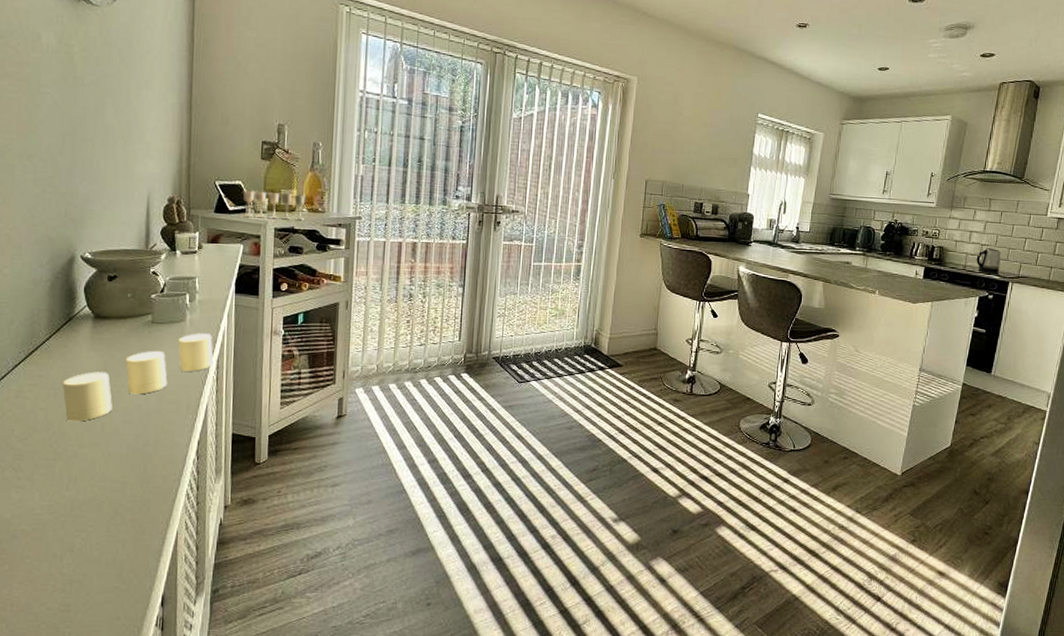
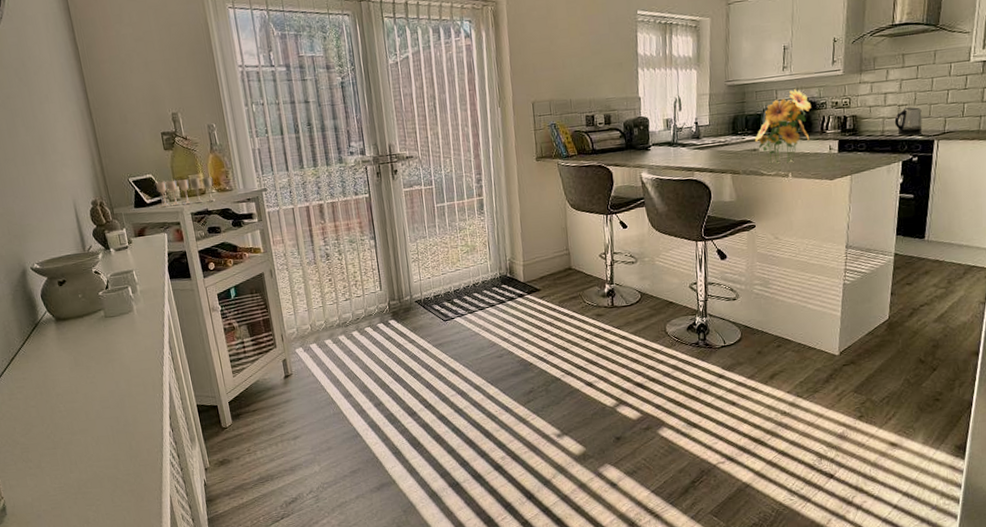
candle: present [62,333,214,422] -> none [44,319,167,414]
flower bouquet: none [848,213,905,281] -> present [754,89,812,163]

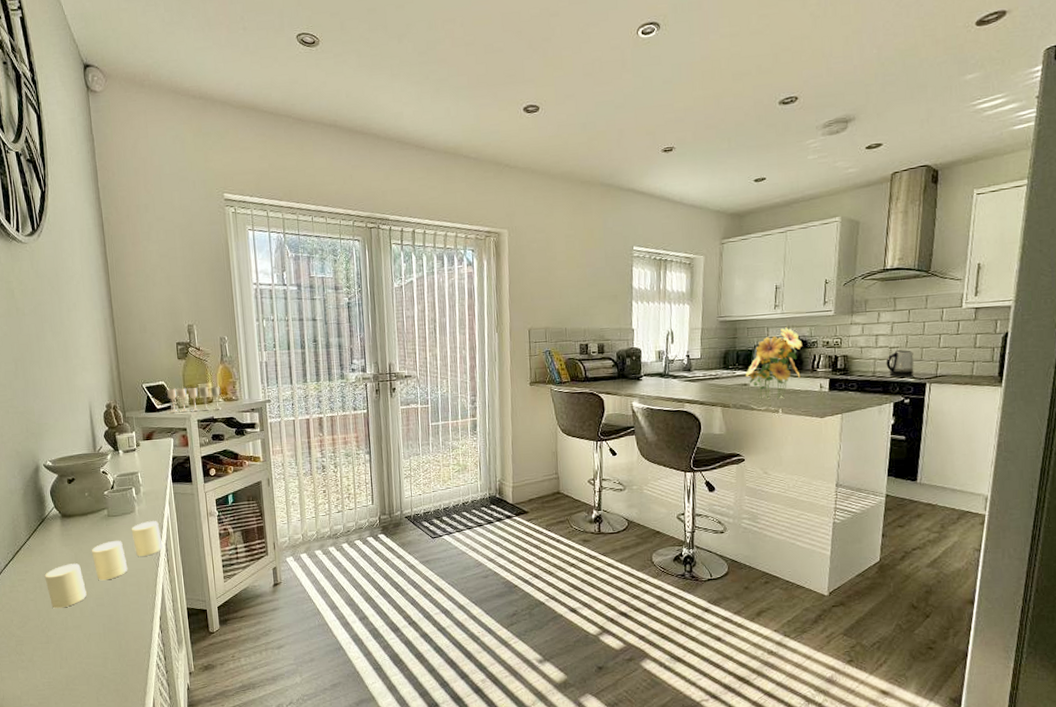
candle: none [44,319,167,414] -> present [44,521,163,609]

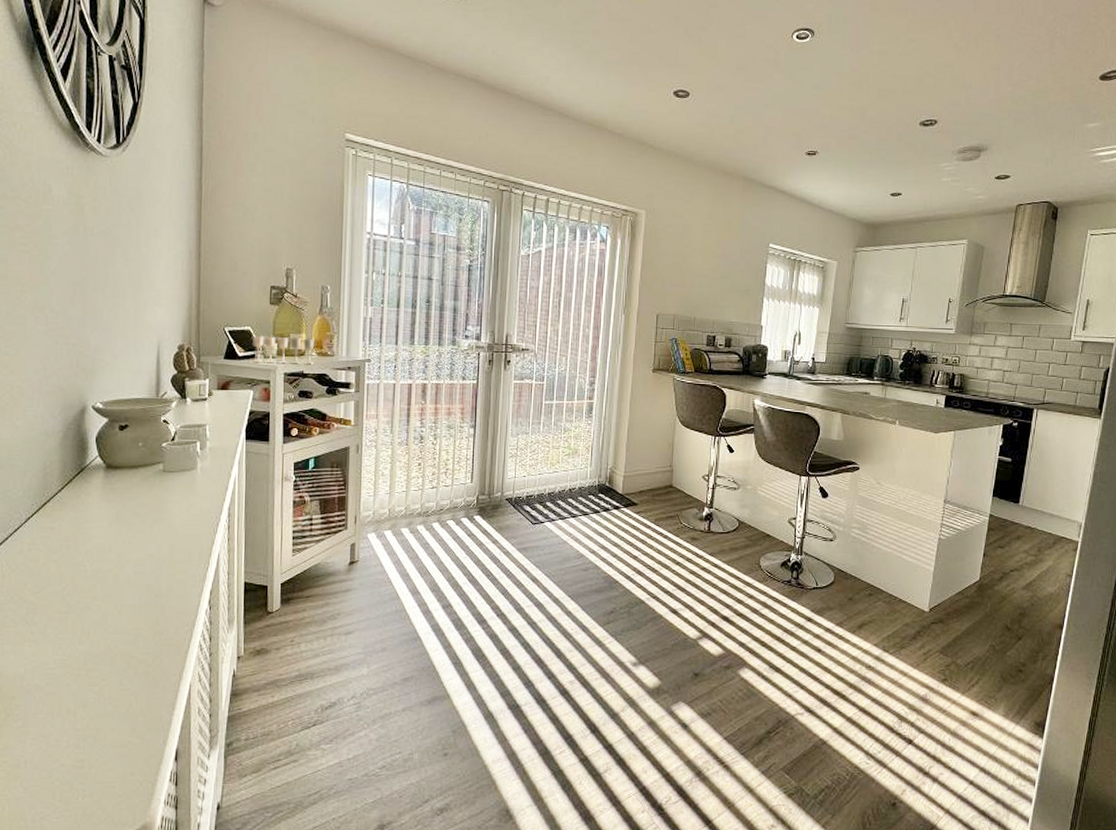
candle: present [44,521,163,609] -> none [74,481,225,573]
flower bouquet: present [745,327,803,399] -> none [866,340,923,411]
kettle: present [886,350,914,377] -> none [999,374,1024,401]

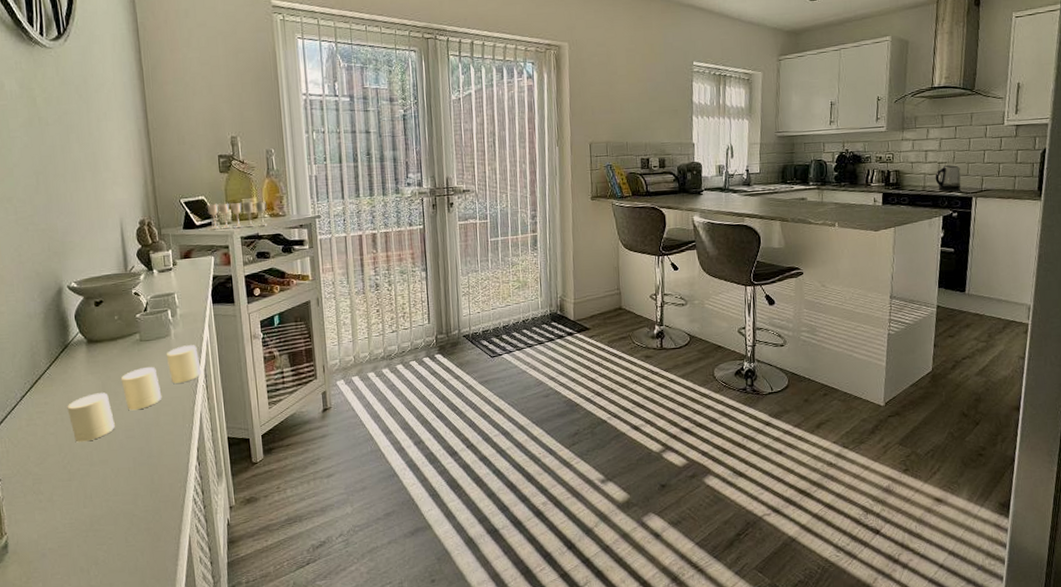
candle: none [74,481,225,573] -> present [67,345,202,443]
kettle: none [999,374,1024,401] -> present [935,165,961,192]

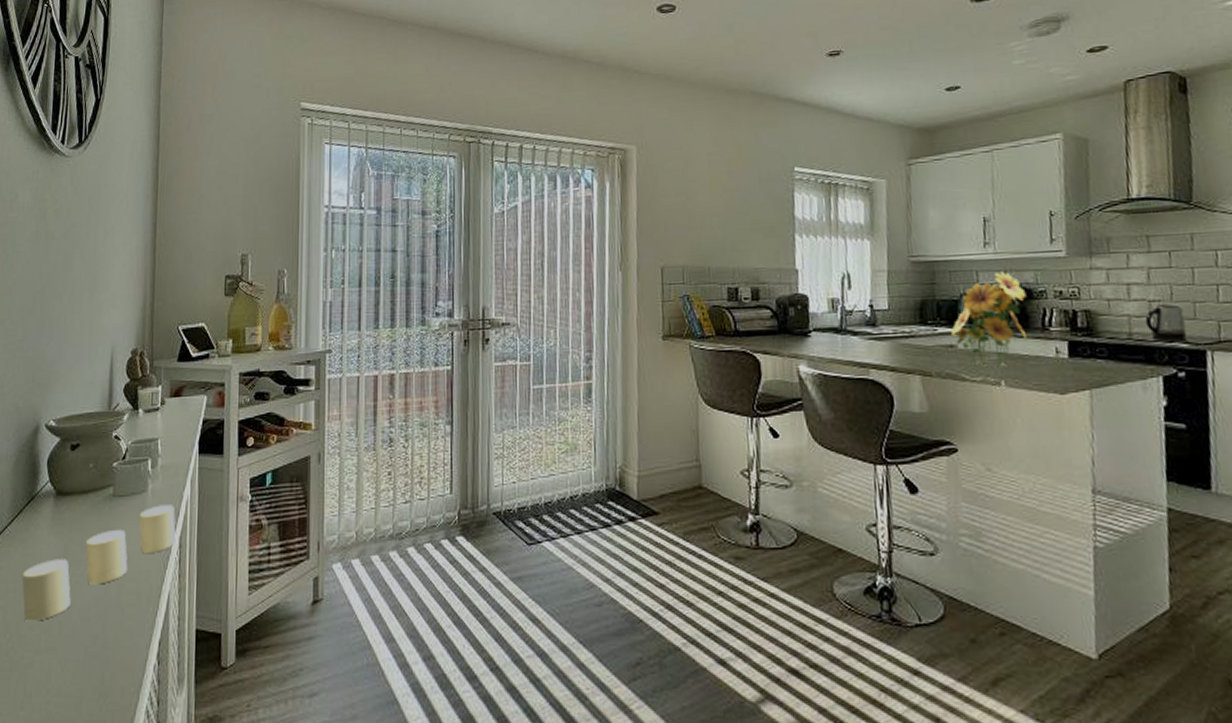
wine glass: present [206,201,268,229] -> none [205,330,271,363]
flower bouquet: none [802,143,857,213] -> present [950,271,1028,367]

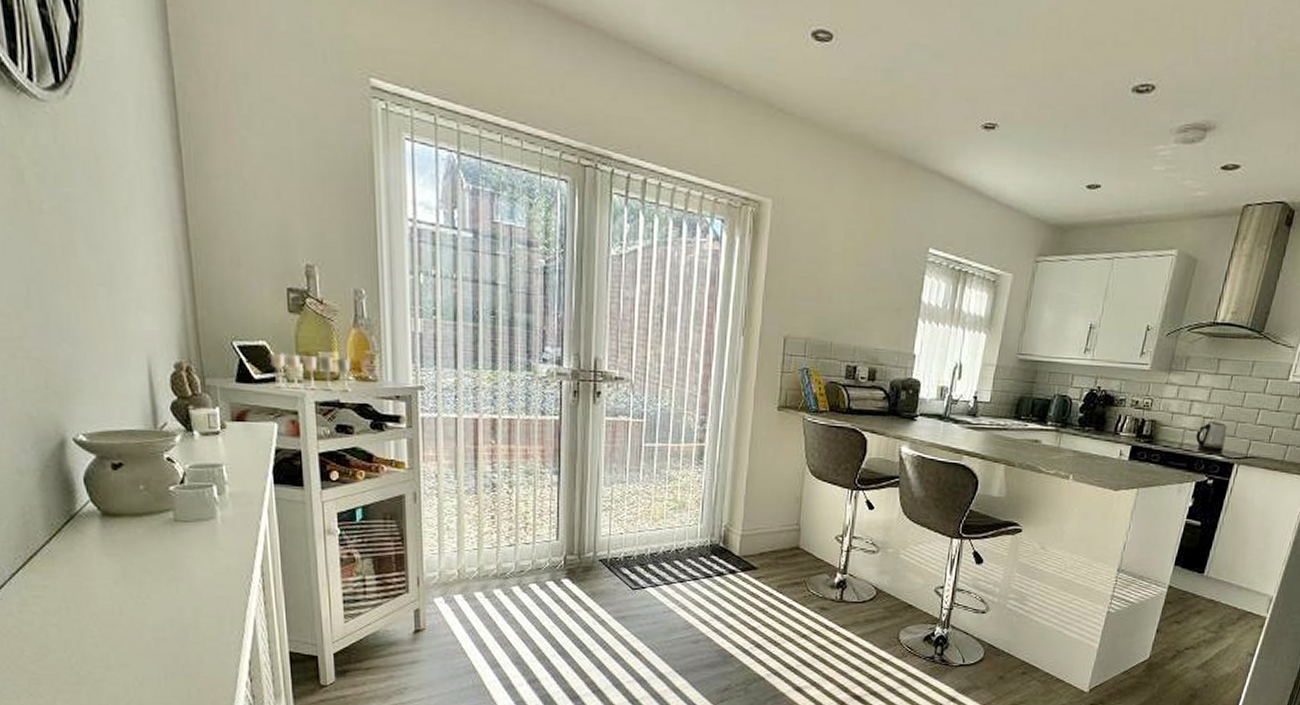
candle: present [21,505,176,621] -> none [74,533,257,640]
wine glass: none [205,330,271,363] -> present [269,352,352,392]
flower bouquet: present [950,271,1028,367] -> none [1037,377,1109,463]

